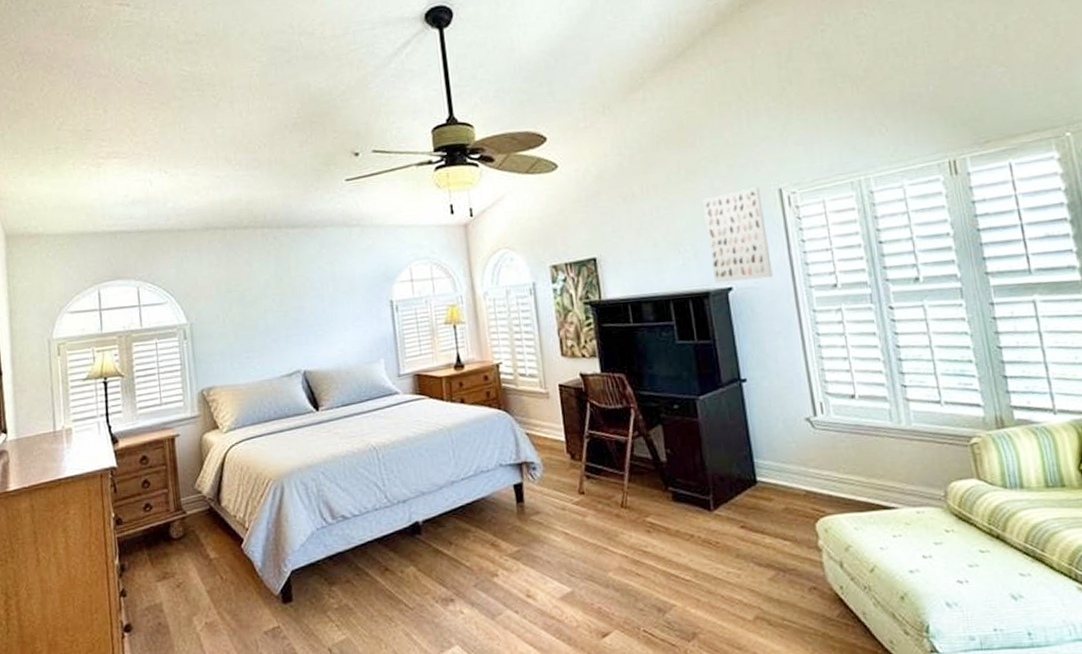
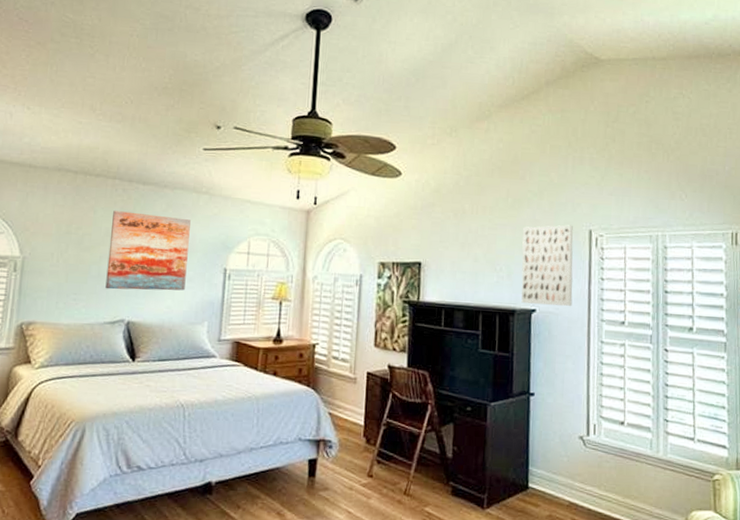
wall art: none [268,255,355,342] -> present [105,211,191,291]

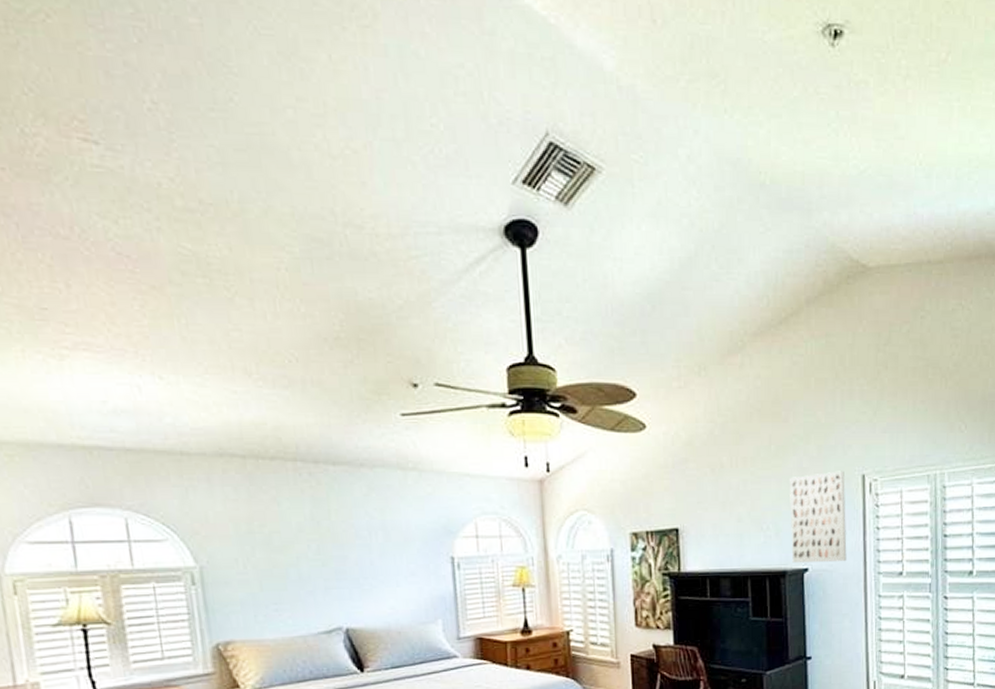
wall art: present [105,211,191,291] -> none [302,500,408,595]

